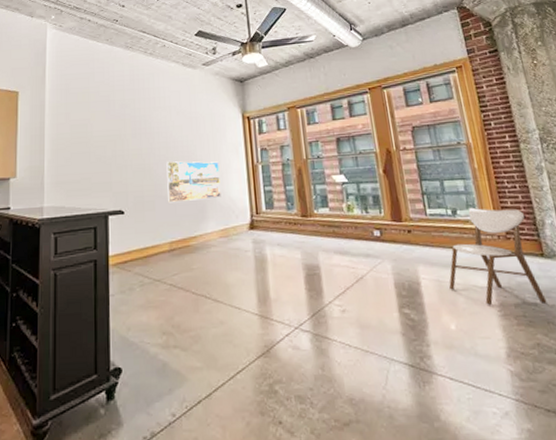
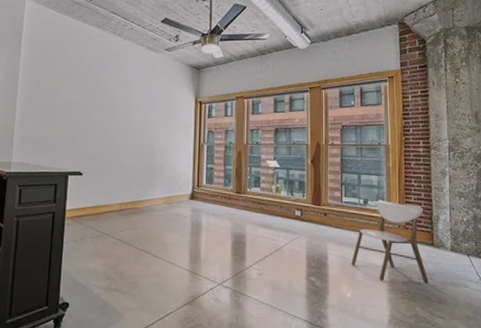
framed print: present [166,161,221,203] -> none [122,134,170,170]

